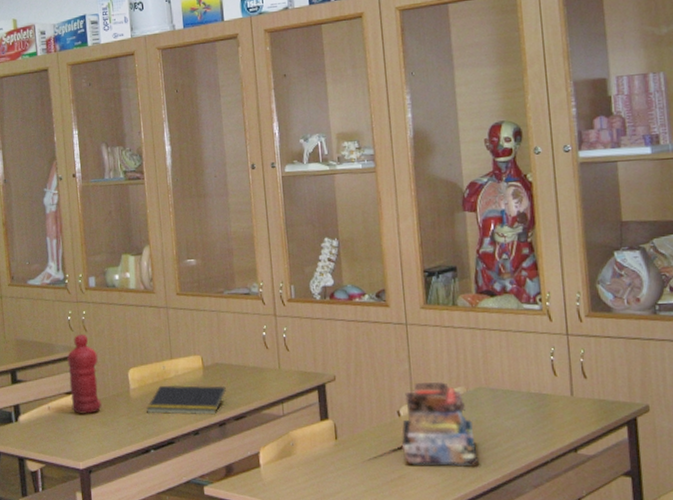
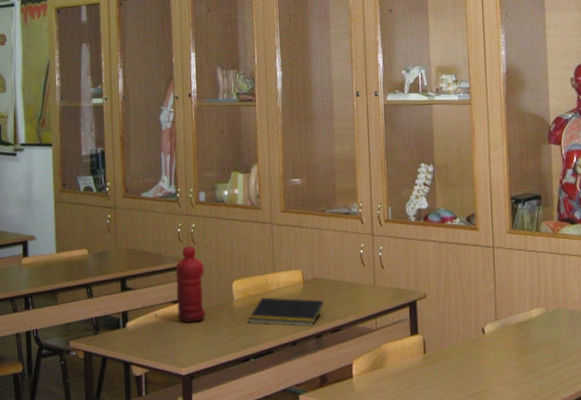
book: present [401,382,478,467] -> none [484,303,555,383]

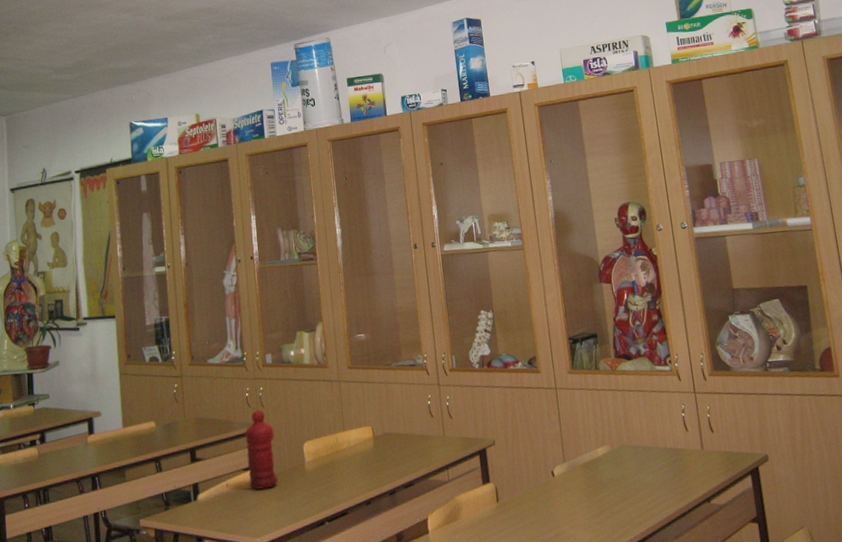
notepad: present [248,297,324,327] -> none [321,454,395,486]

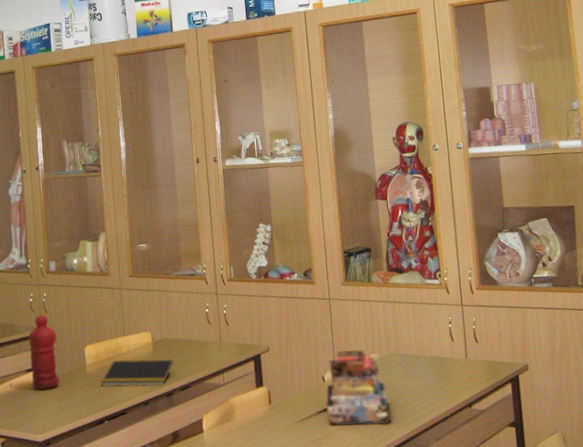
notepad: none [321,454,395,486] -> present [101,359,173,387]
book: none [556,442,625,523] -> present [325,350,391,425]

